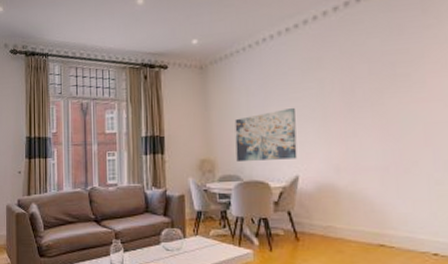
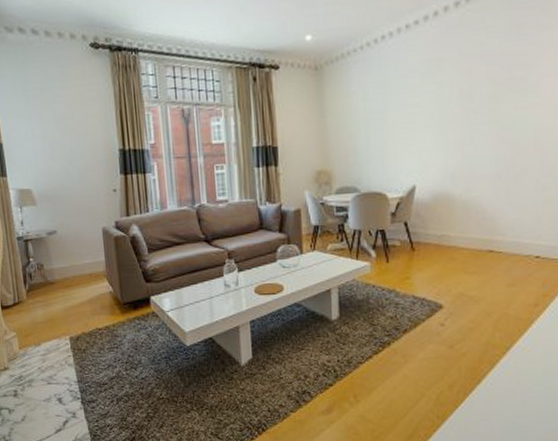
wall art: present [235,107,298,163] -> none [352,113,415,173]

